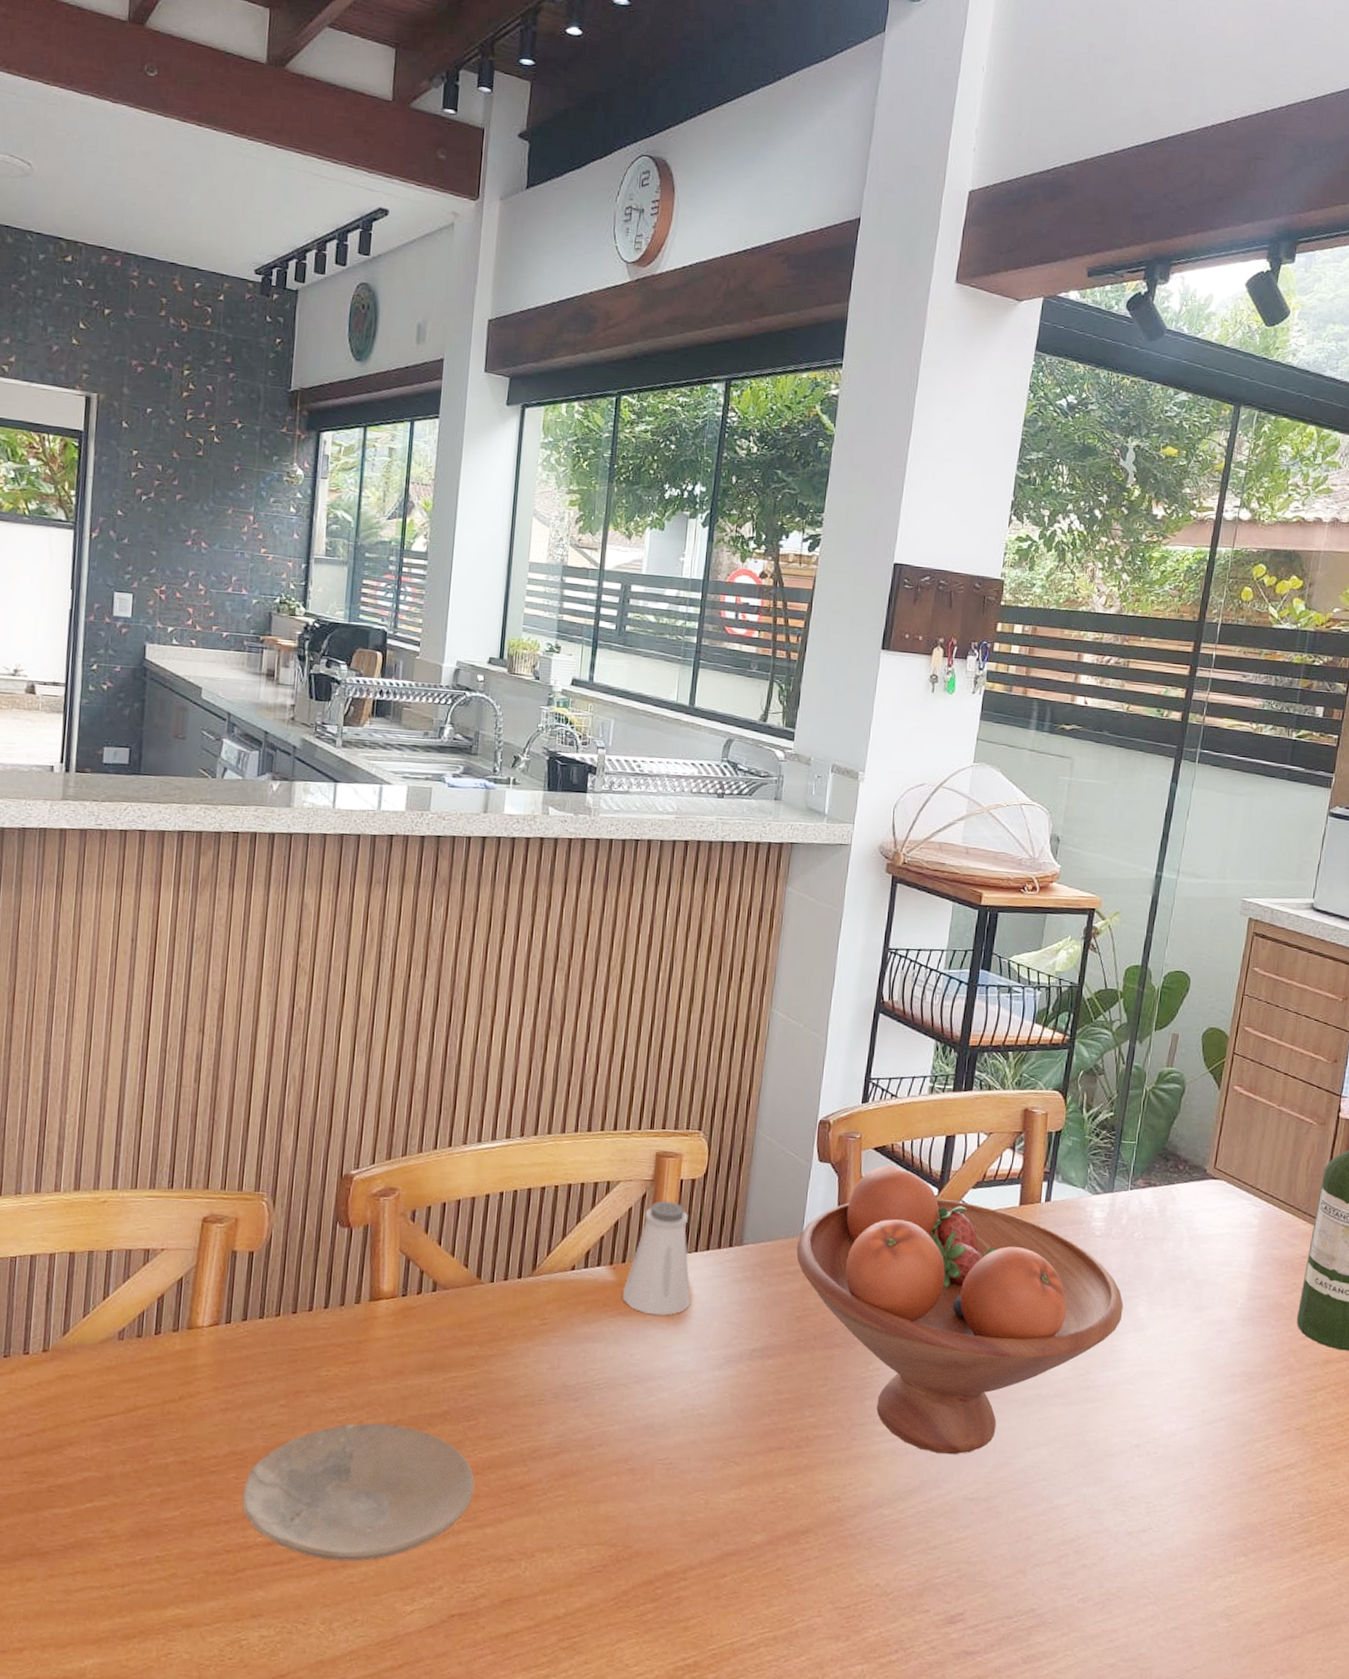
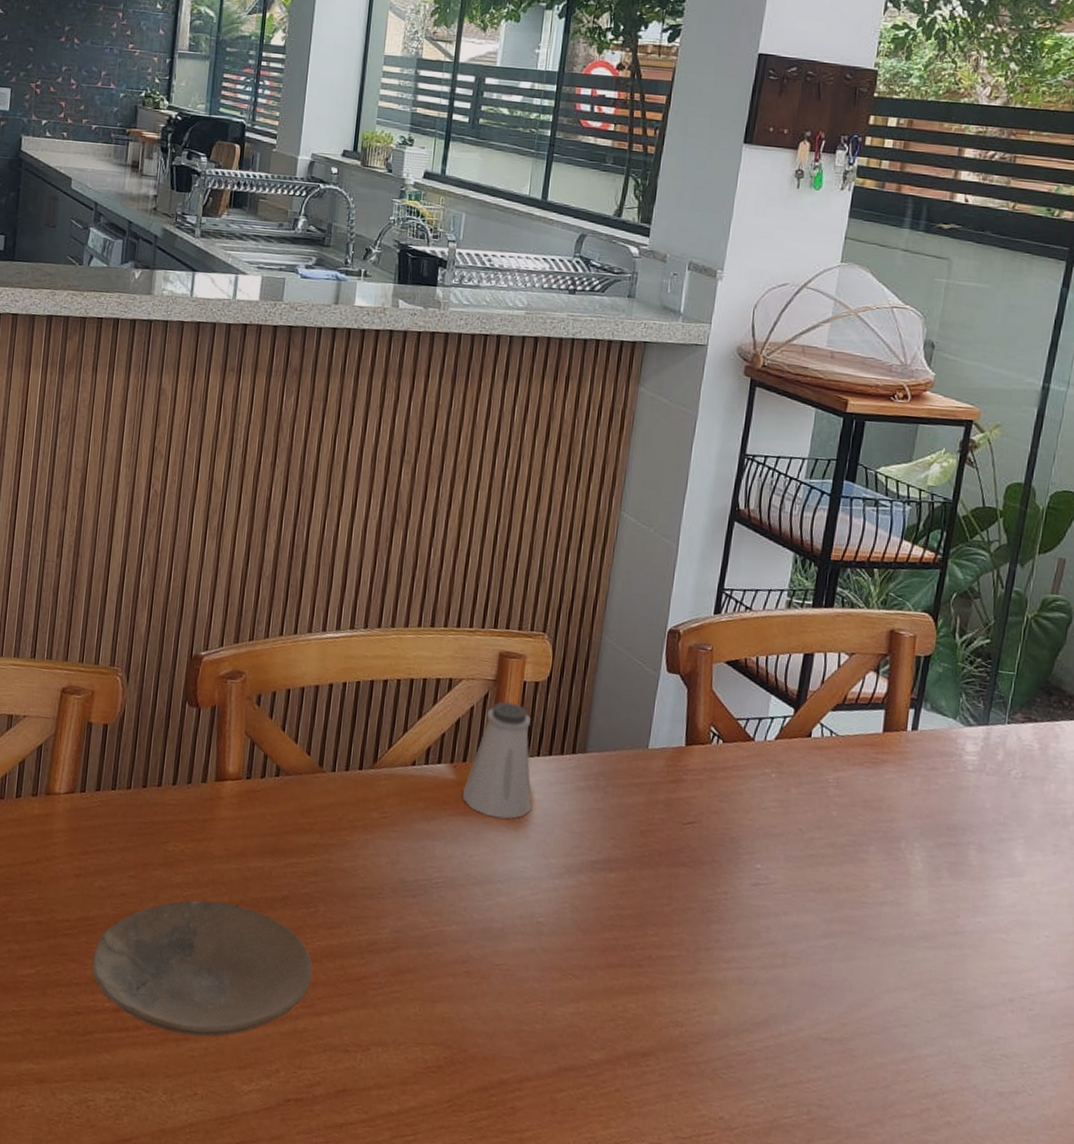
fruit bowl: present [796,1165,1124,1455] -> none [641,680,998,991]

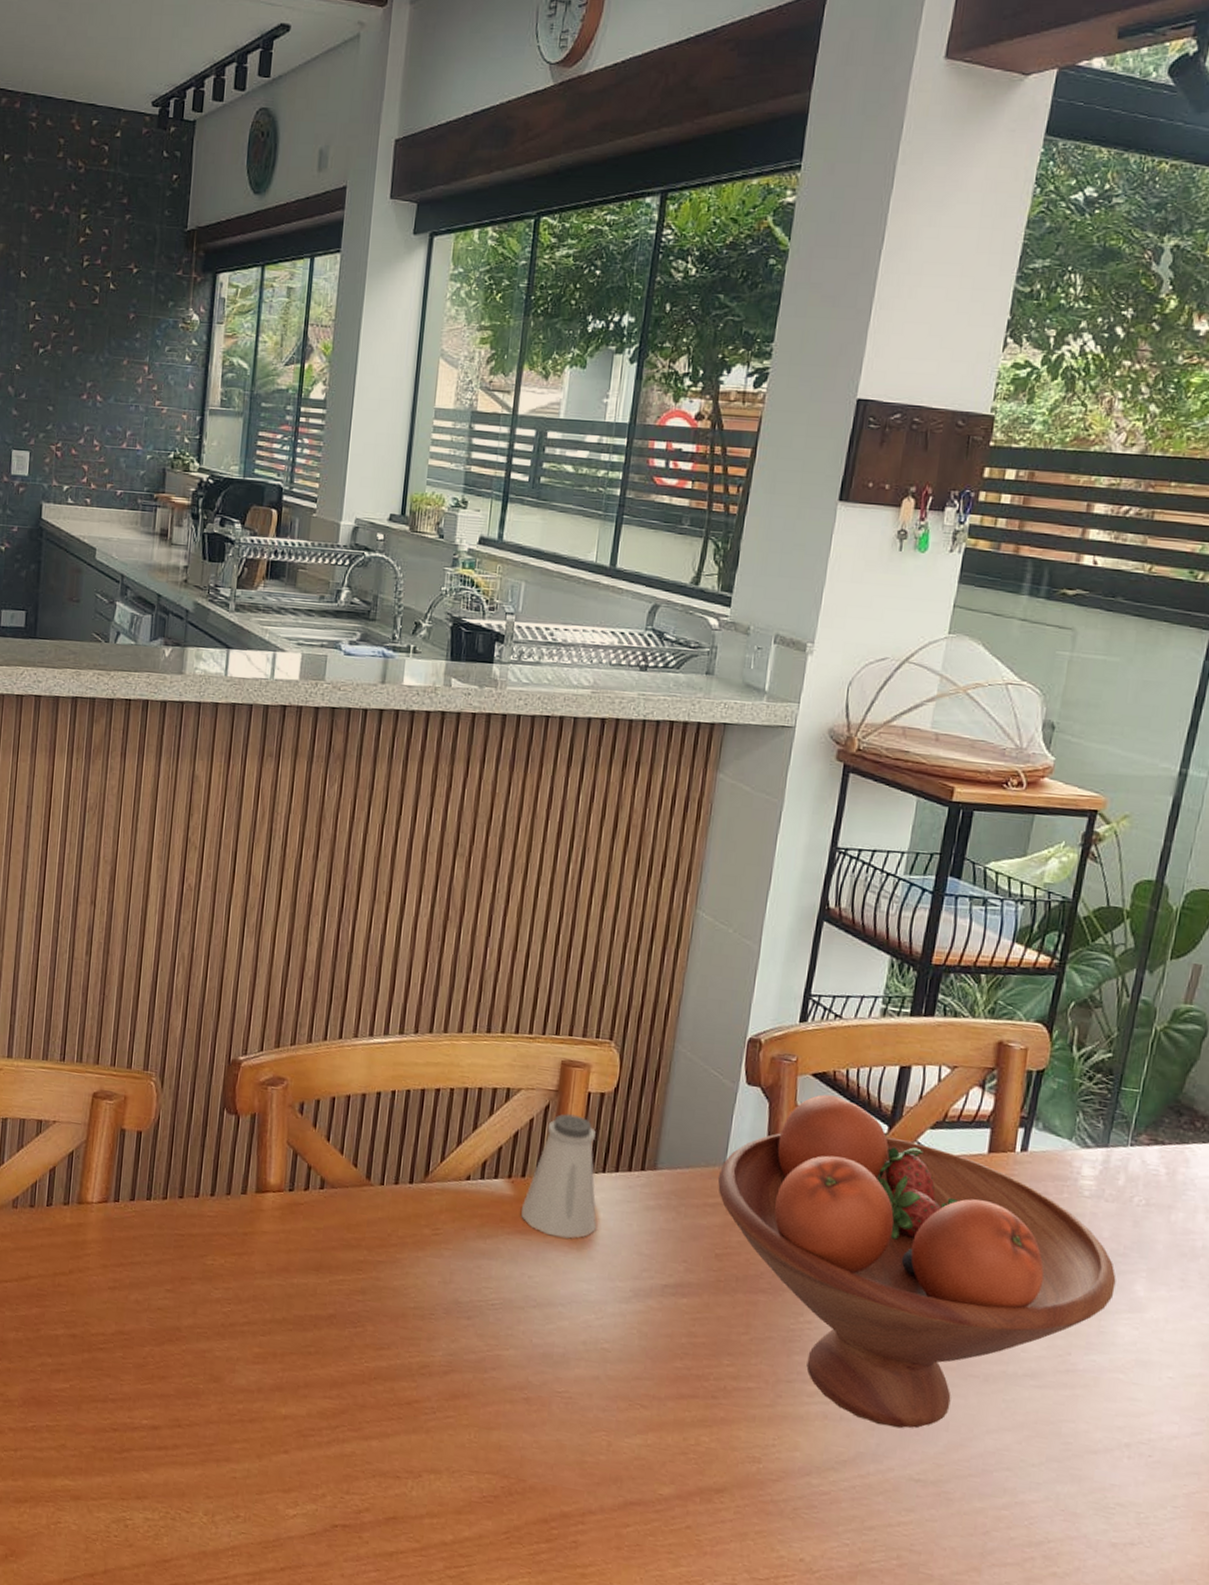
plate: present [91,900,313,1037] -> none [128,1316,360,1458]
fruit bowl: none [641,680,998,991] -> present [717,1094,1116,1429]

